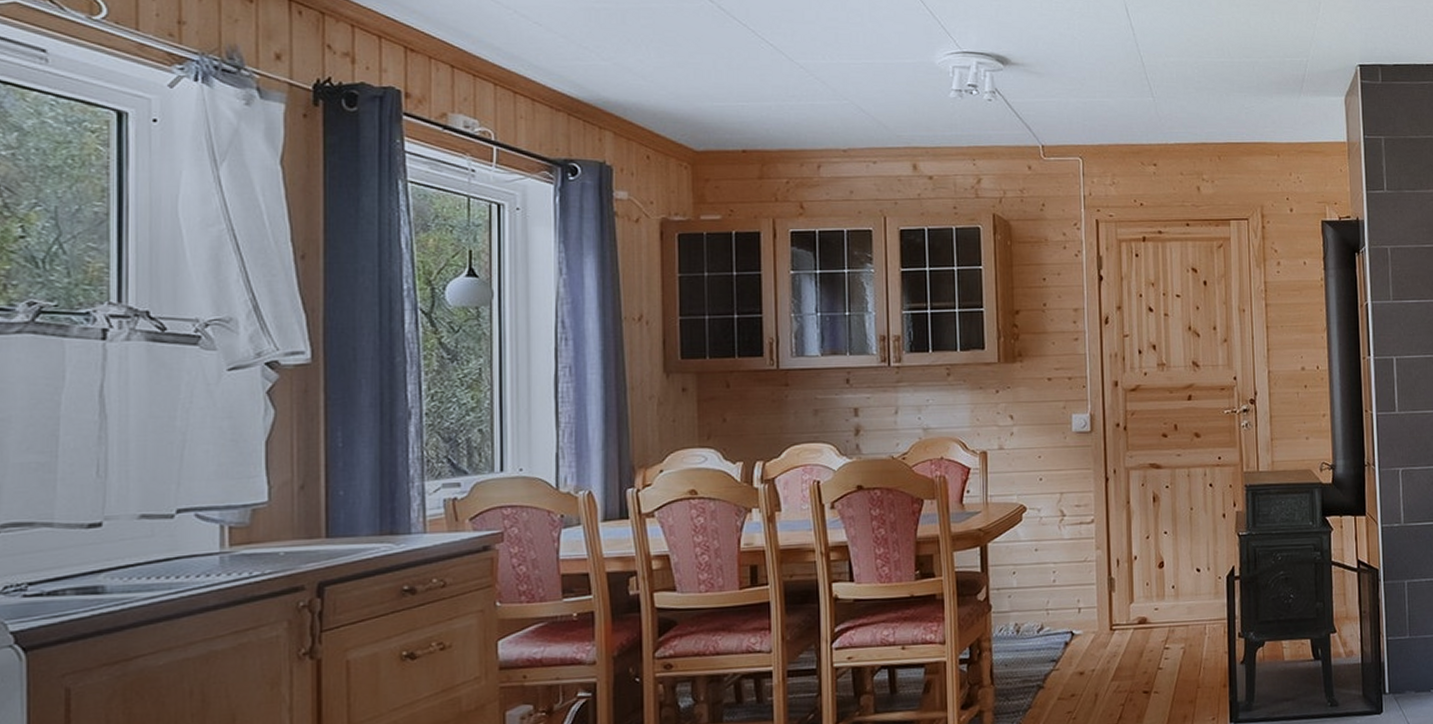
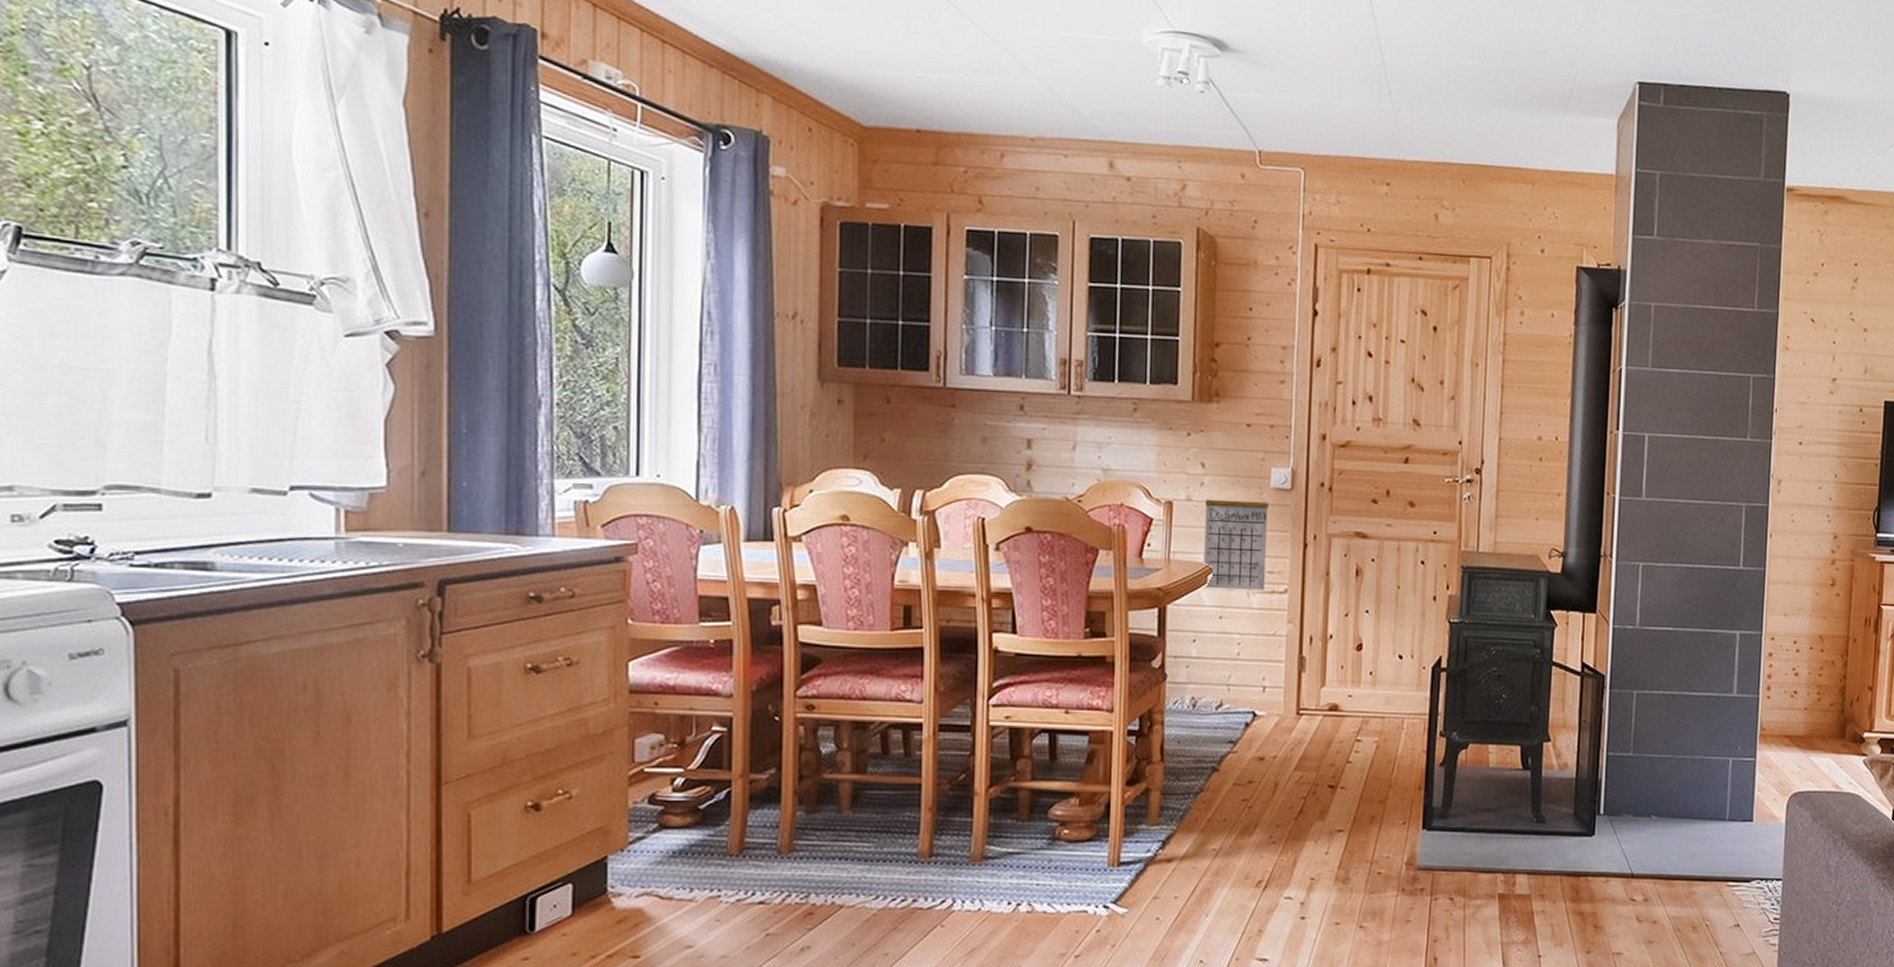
calendar: none [1015,428,1074,526] -> present [1204,480,1269,590]

